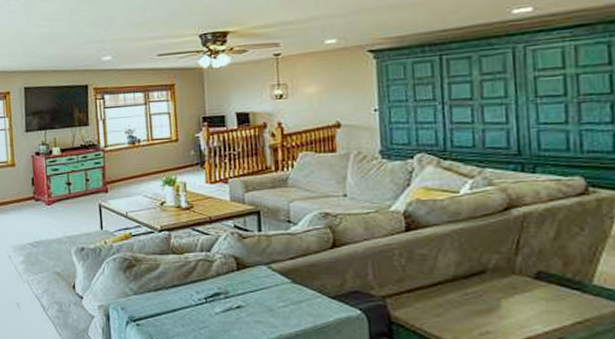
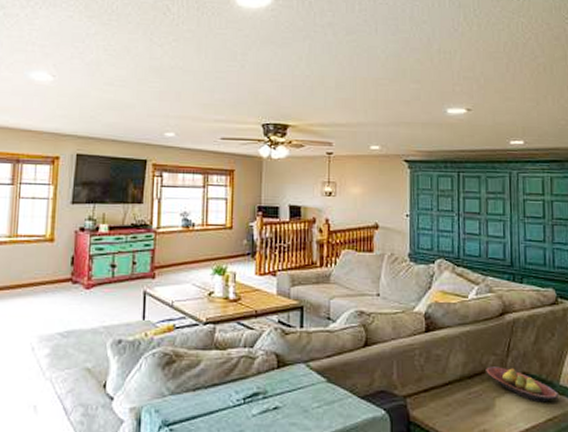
fruit bowl: none [487,265,591,304] -> present [486,366,558,403]

